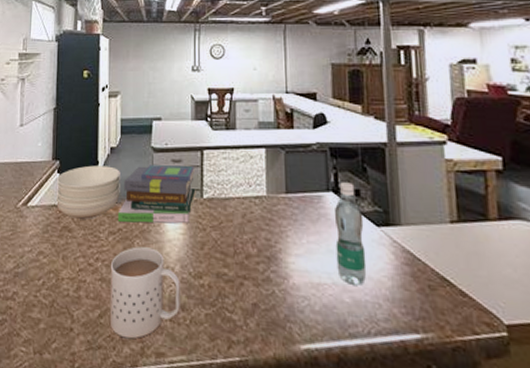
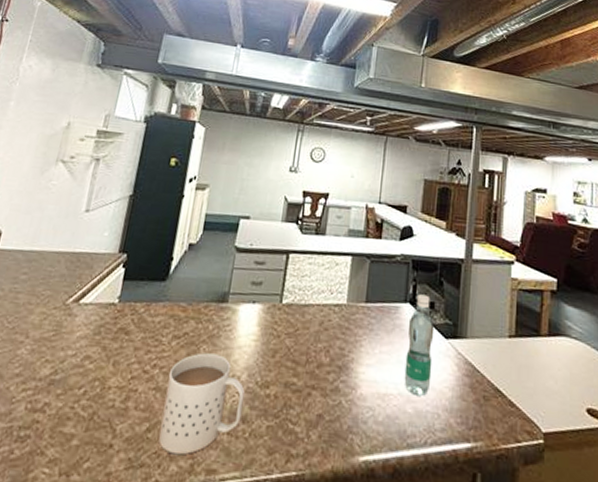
bowl: present [56,165,120,219] -> none [115,261,196,321]
books: present [117,165,196,224] -> none [184,265,278,329]

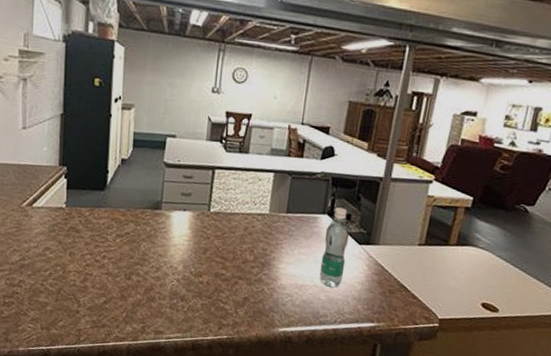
mug: present [158,353,246,455] -> none [114,248,183,321]

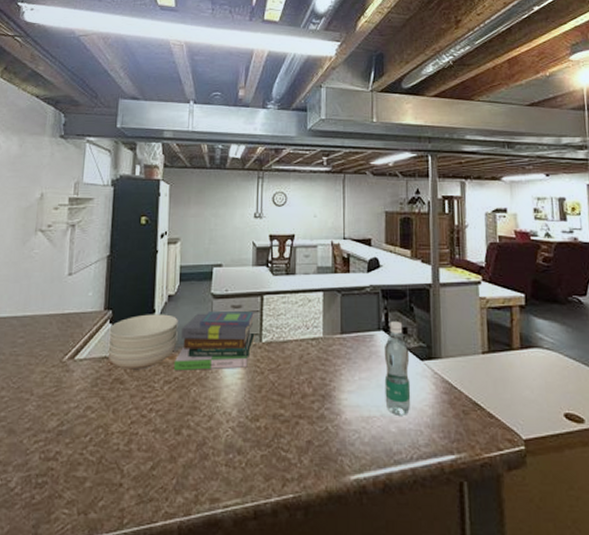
bowl: none [63,174,131,223] -> present [107,314,178,370]
books: none [125,178,205,232] -> present [173,311,255,370]

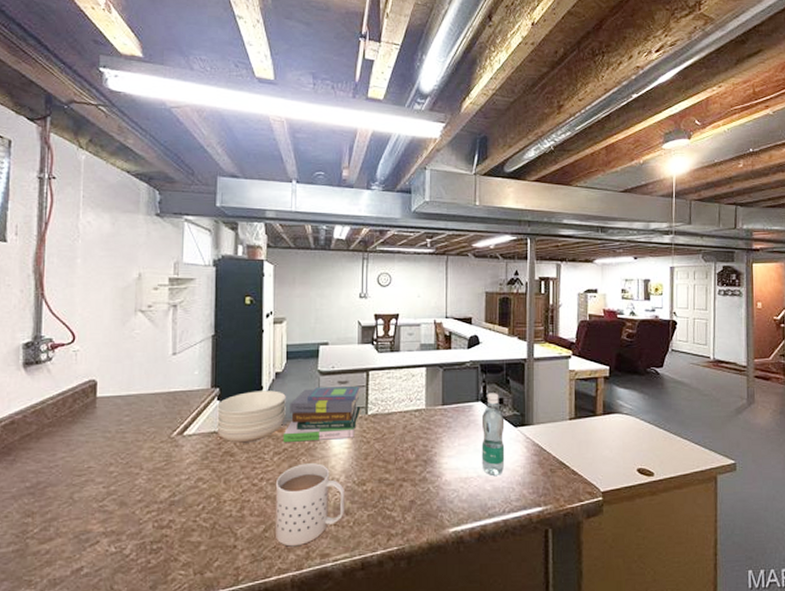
mug: none [162,394,238,488] -> present [274,463,346,547]

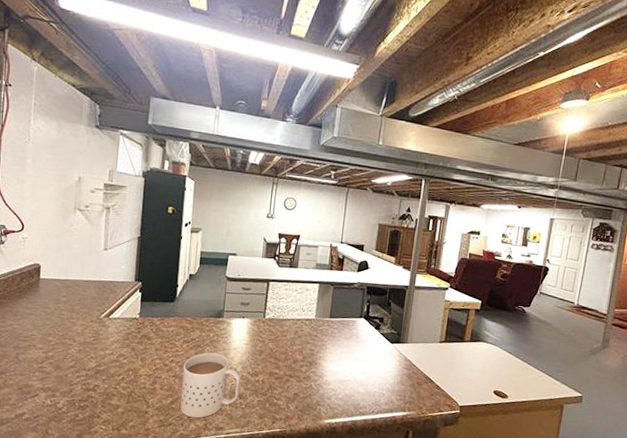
bowl: present [216,390,286,443] -> none [137,287,197,331]
books: present [283,387,361,442] -> none [191,290,261,336]
bottle: present [481,393,505,475] -> none [358,312,383,382]

